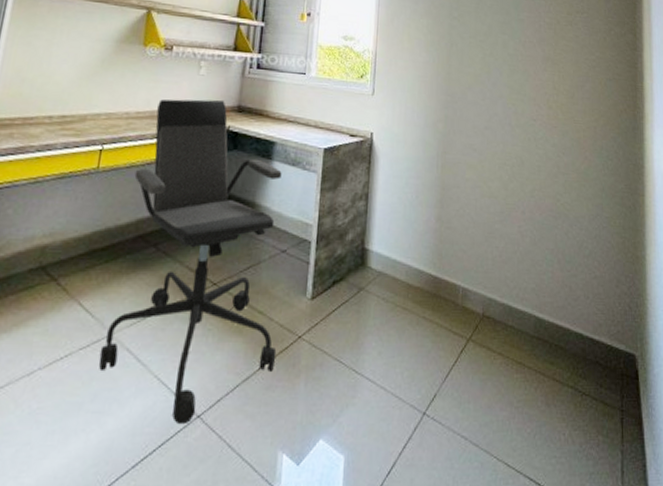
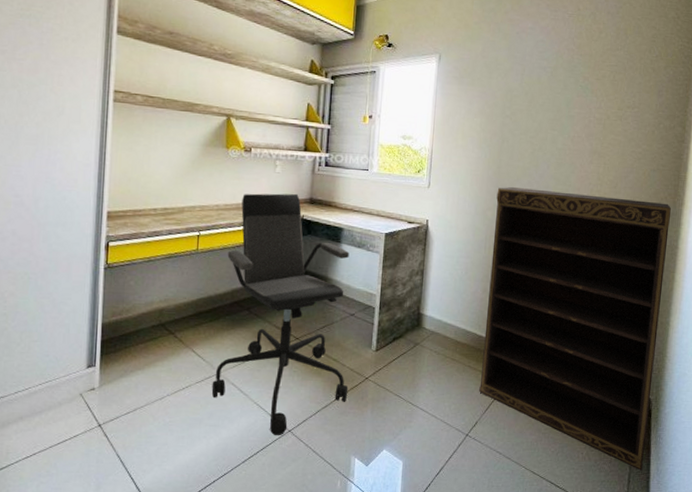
bookshelf: none [437,95,636,456] -> present [479,186,671,471]

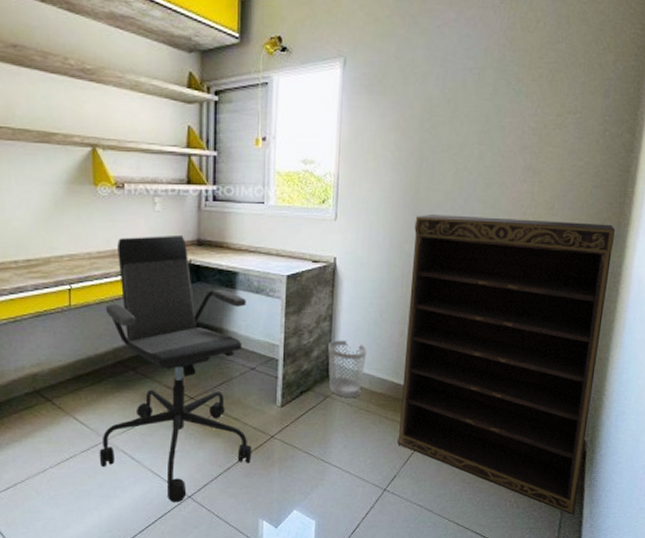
wastebasket: none [419,293,453,346] -> present [328,340,367,397]

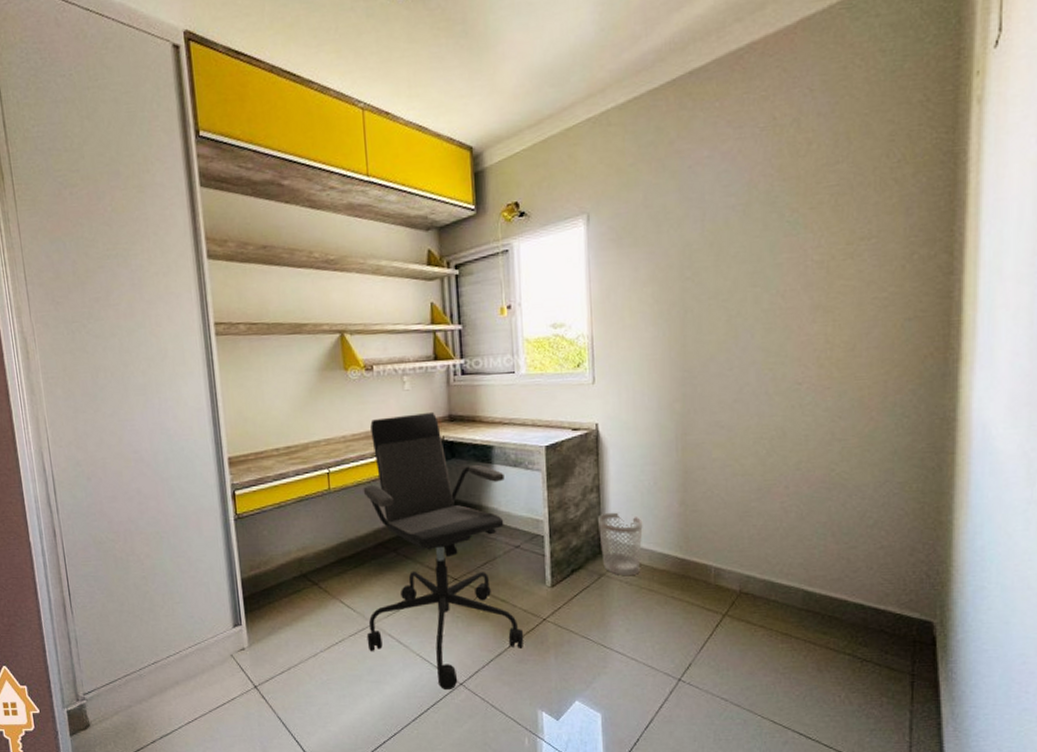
bookshelf: present [397,213,615,515] -> none [684,361,941,715]

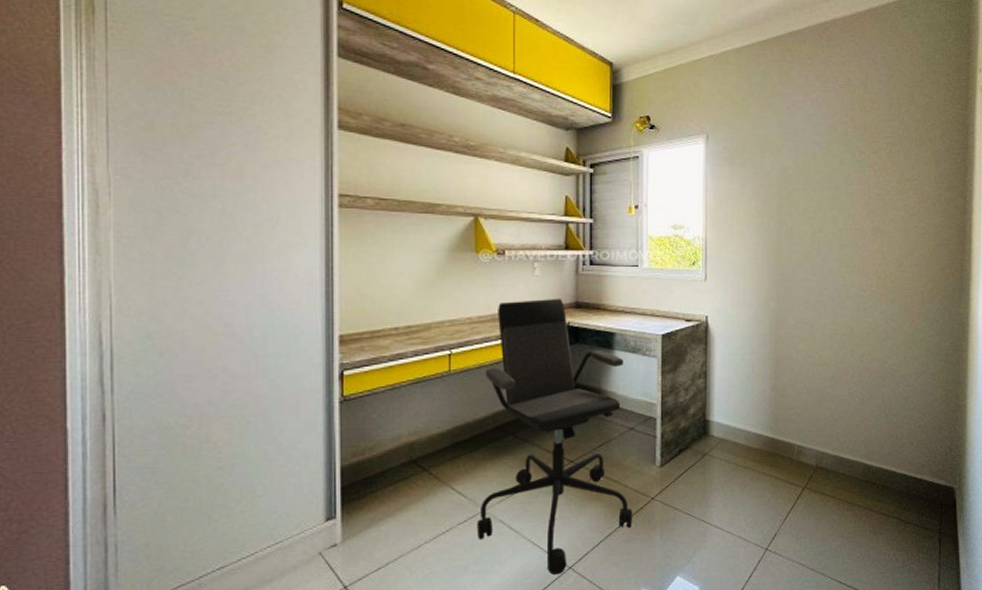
wastebasket: present [598,512,643,575] -> none [704,396,741,454]

